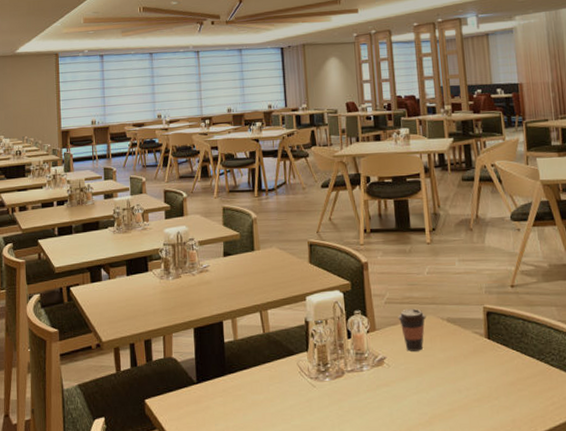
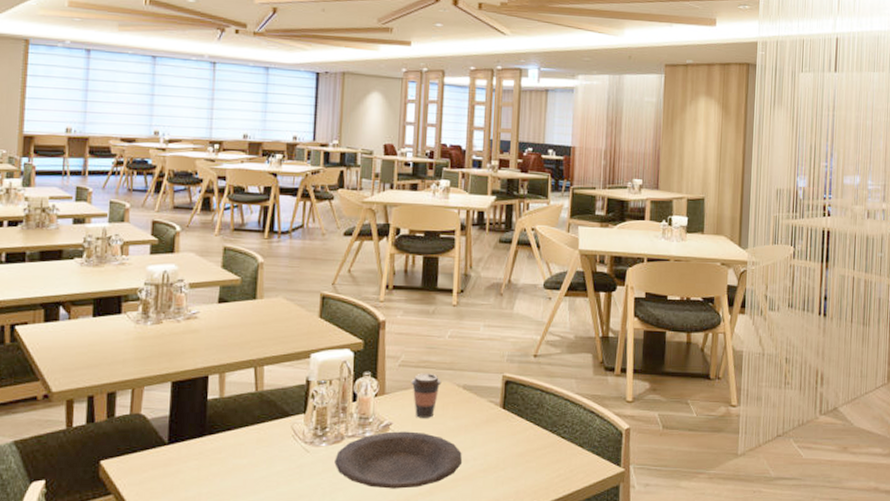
plate: none [338,364,455,420] -> present [334,431,462,489]

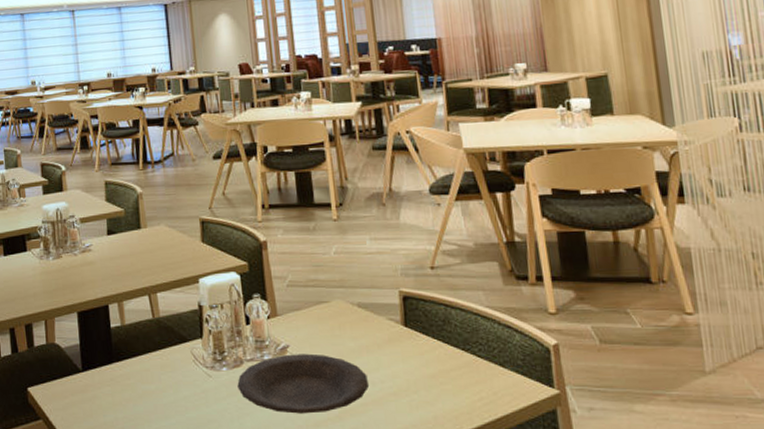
coffee cup: present [411,373,442,418] -> none [302,292,334,339]

